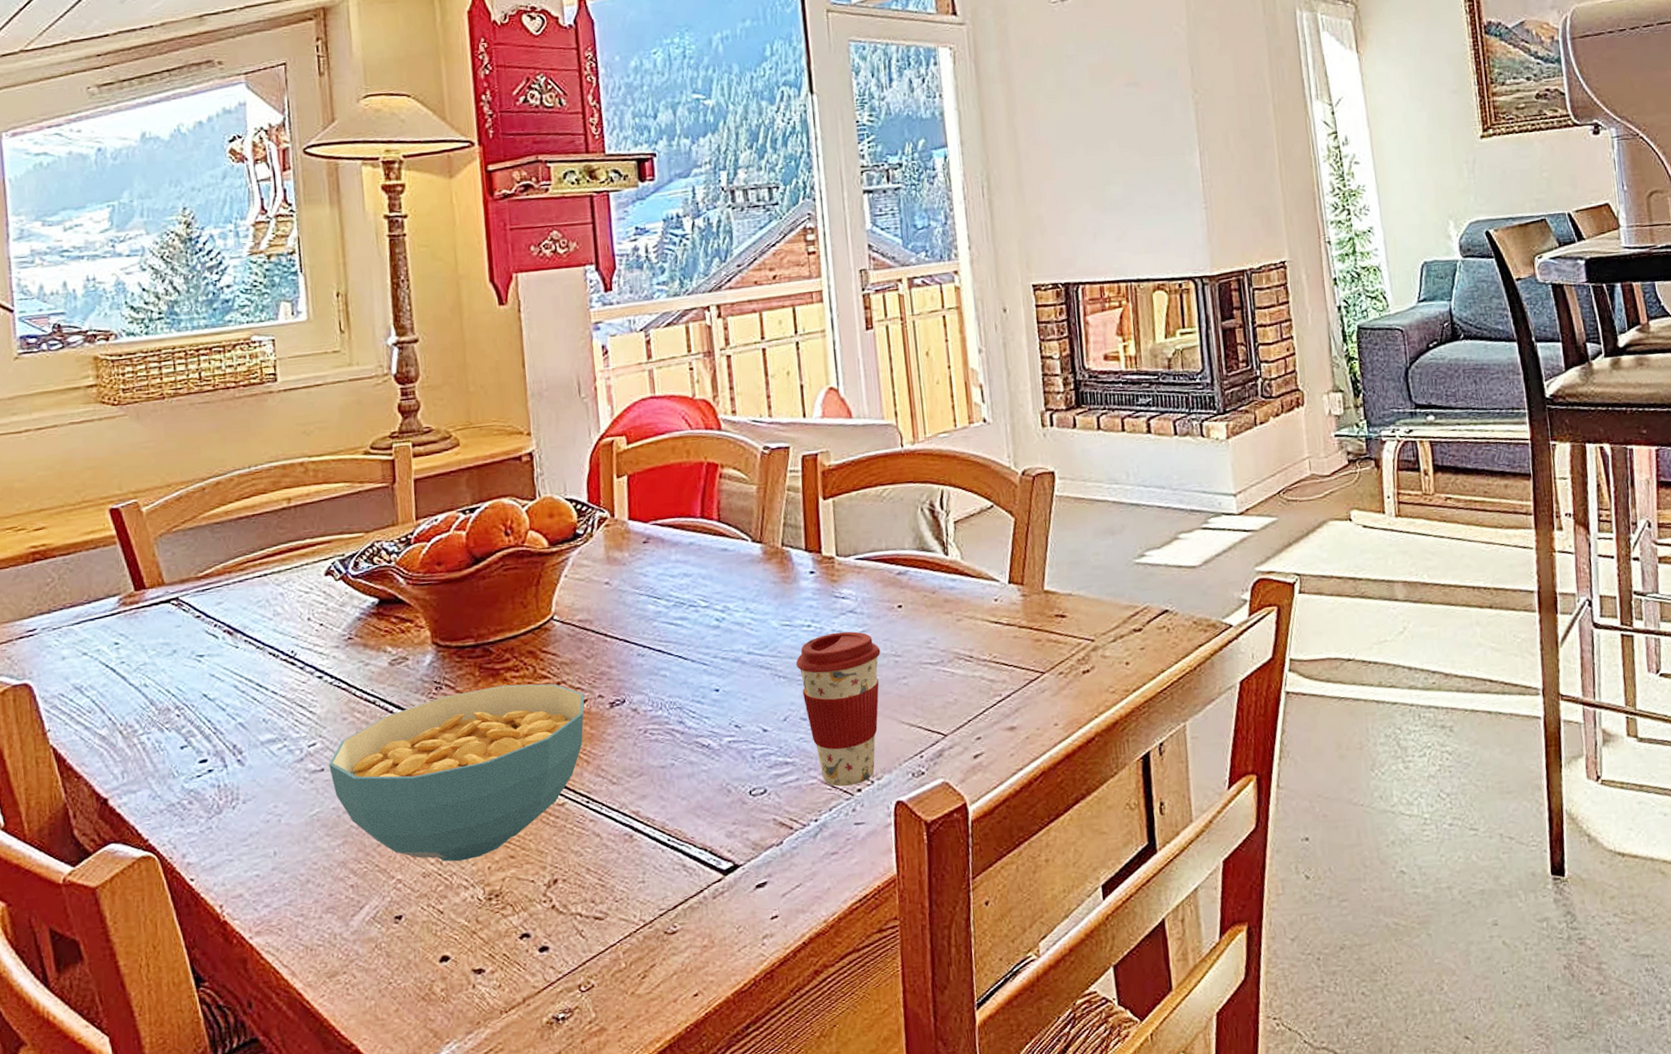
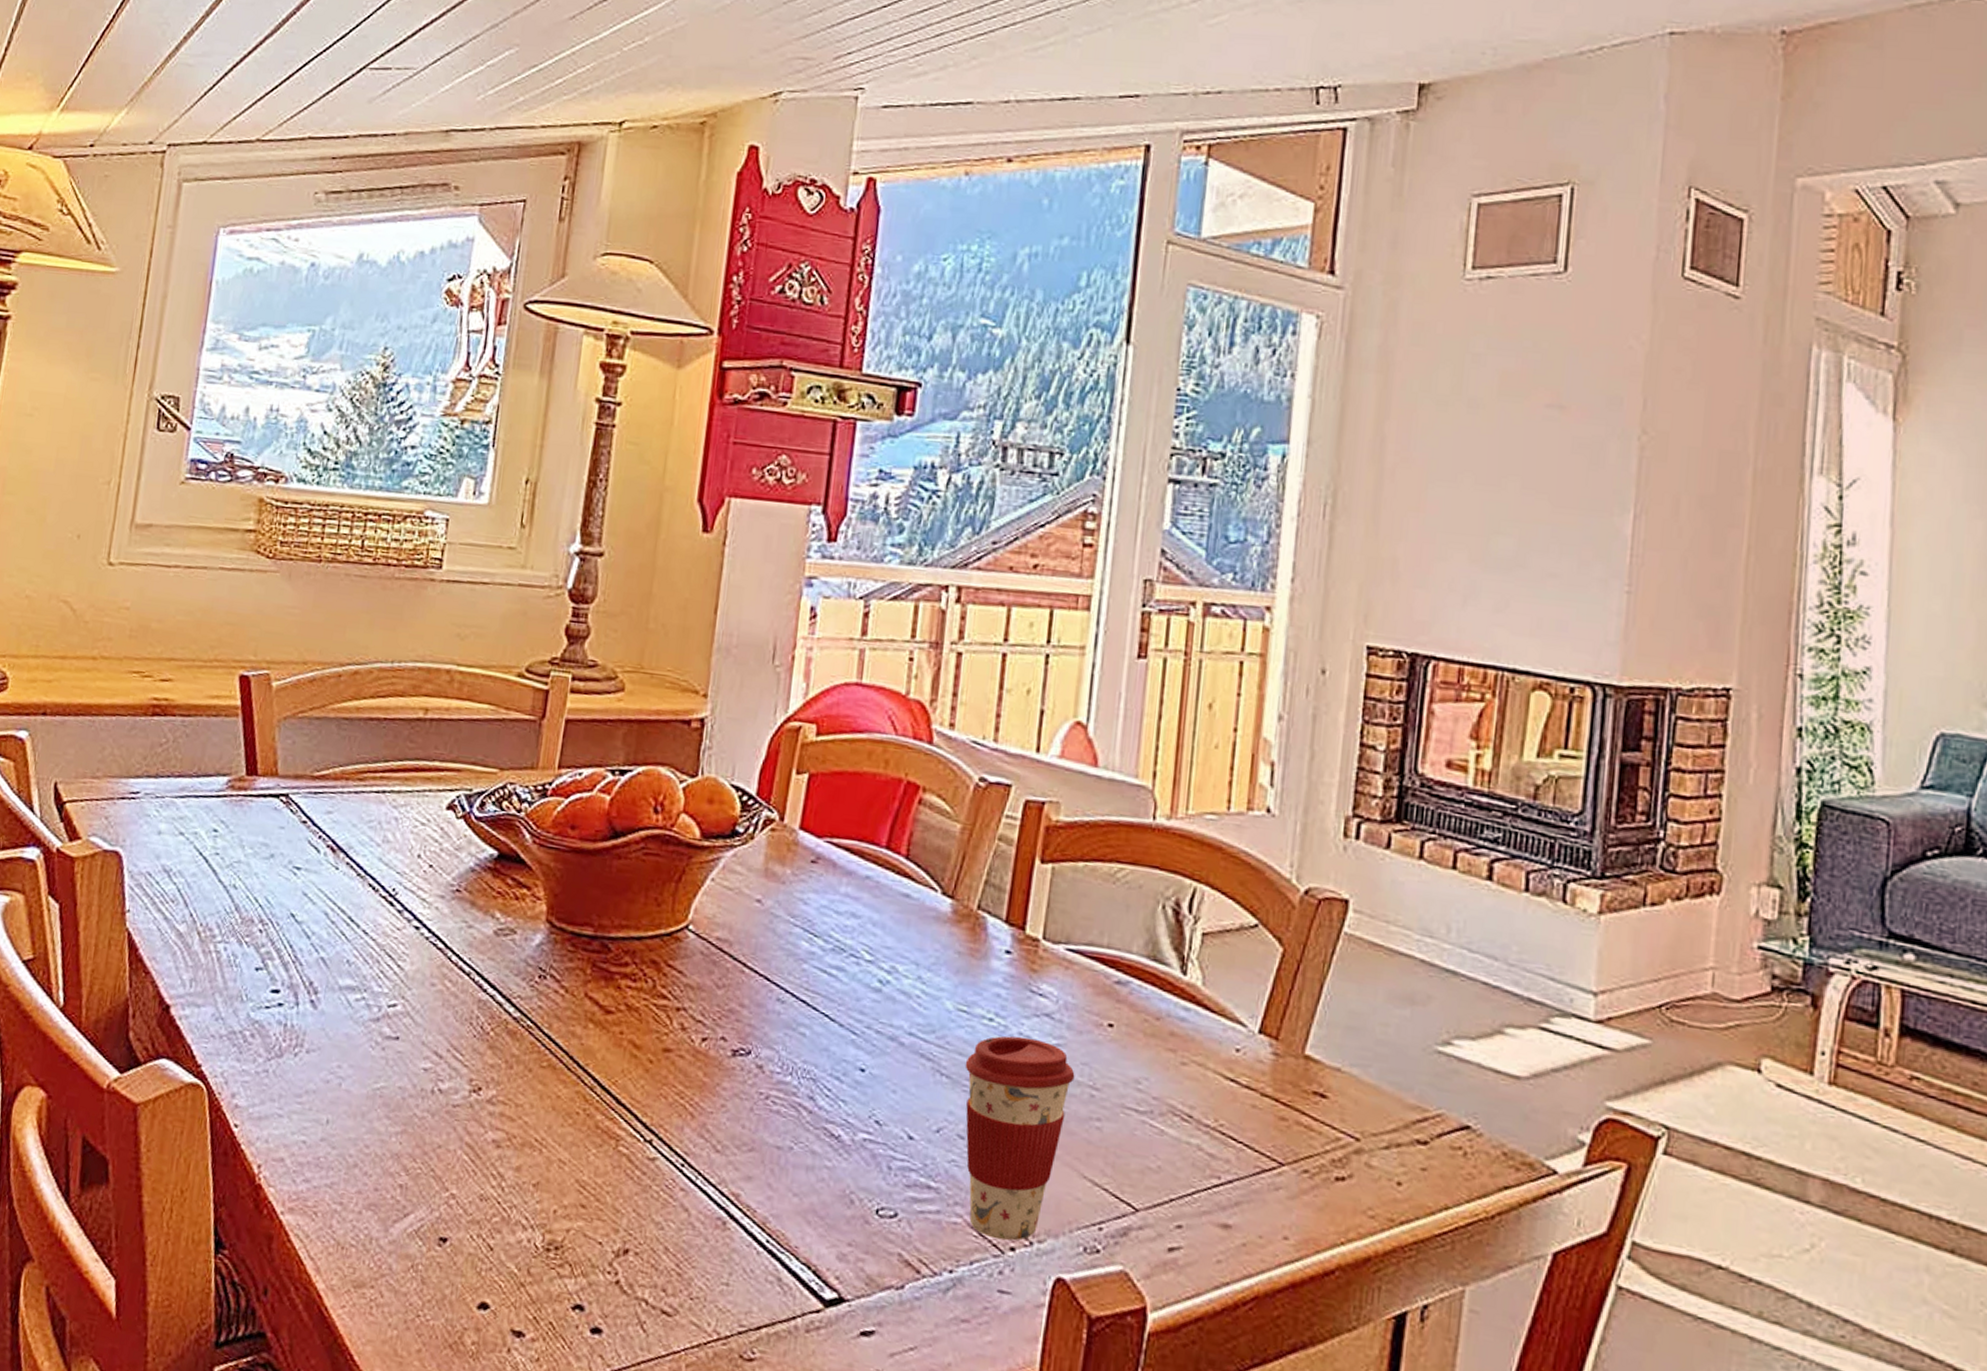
cereal bowl: present [329,683,585,862] -> none [405,988,705,1195]

